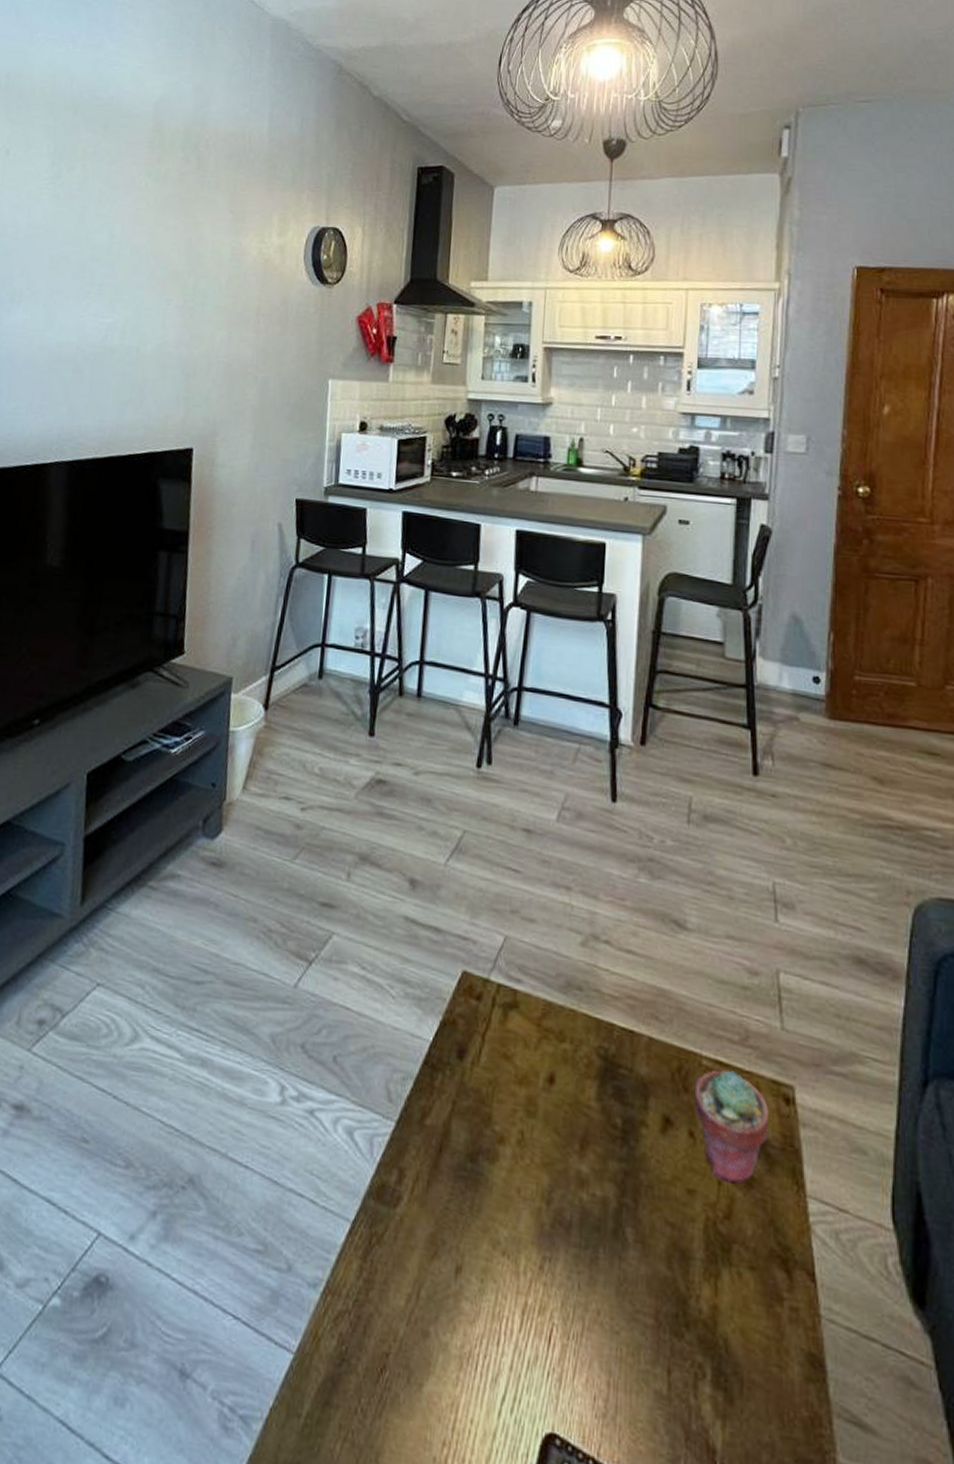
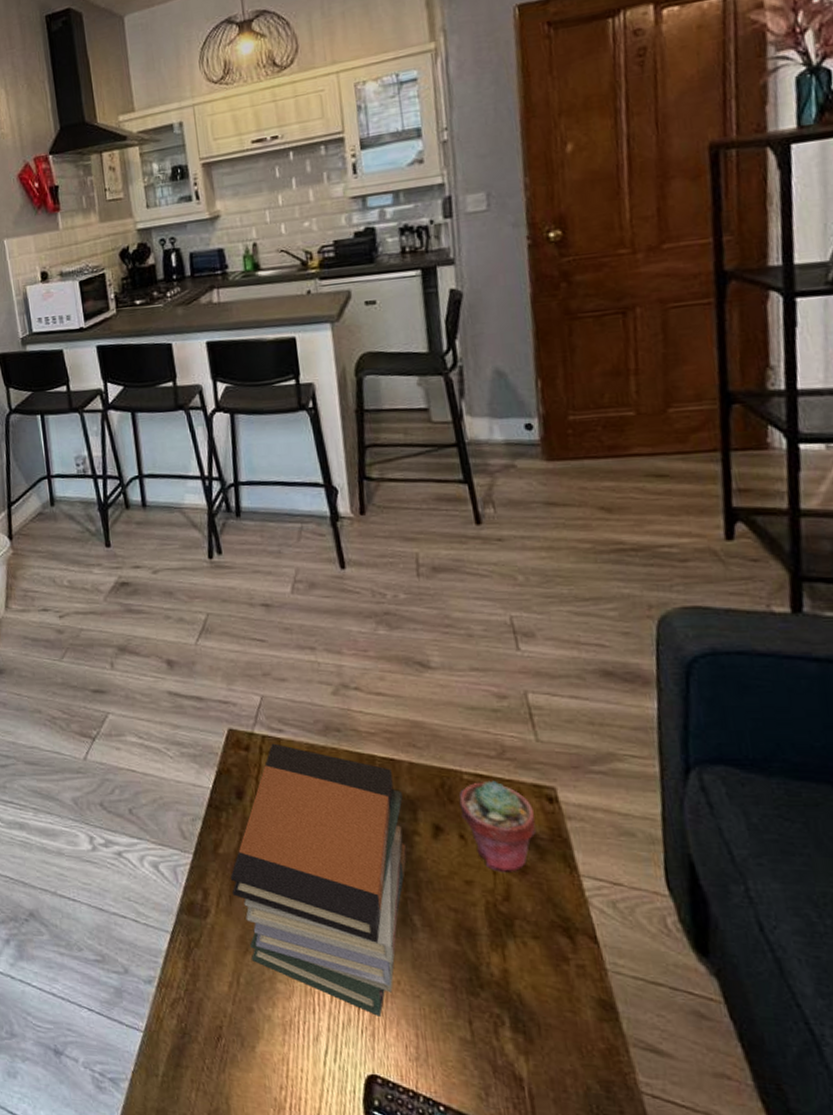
book stack: none [432,995,636,1355] -> present [230,743,407,1016]

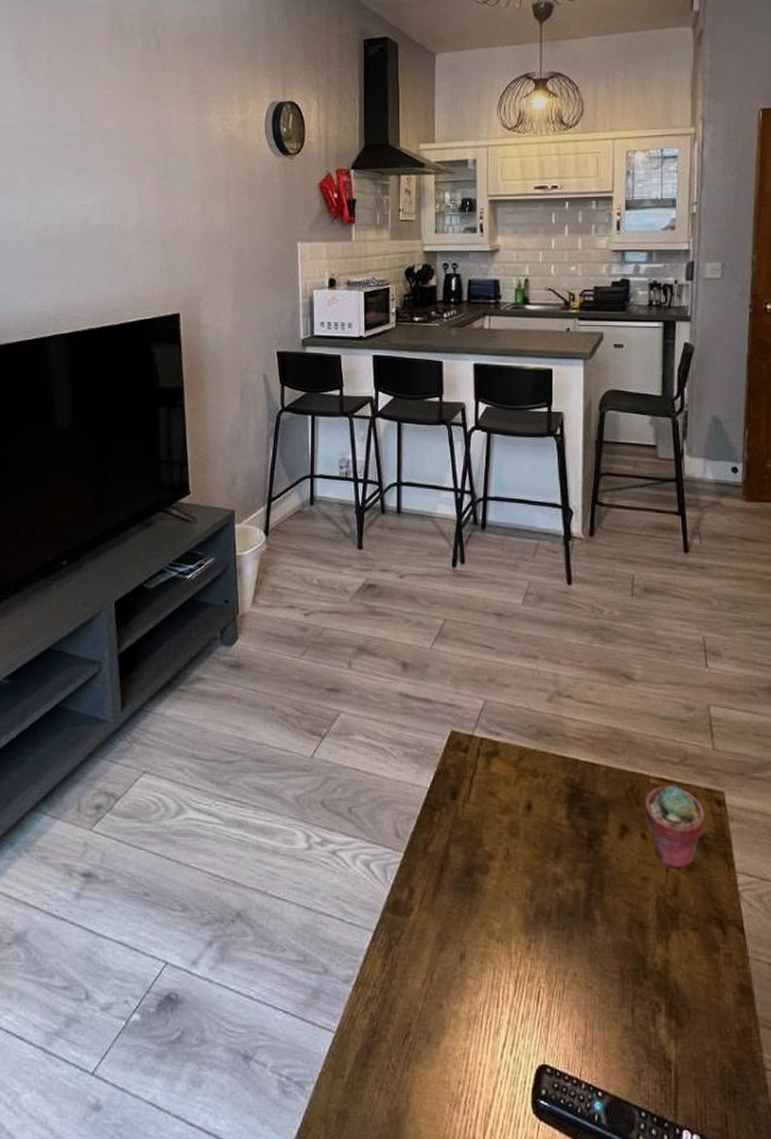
book stack: present [230,743,407,1016] -> none [436,746,597,1008]

